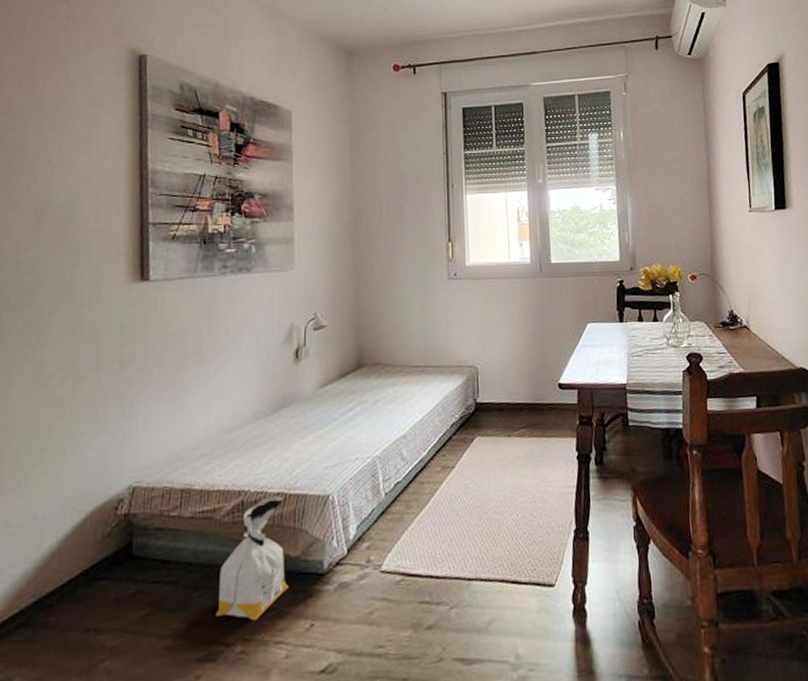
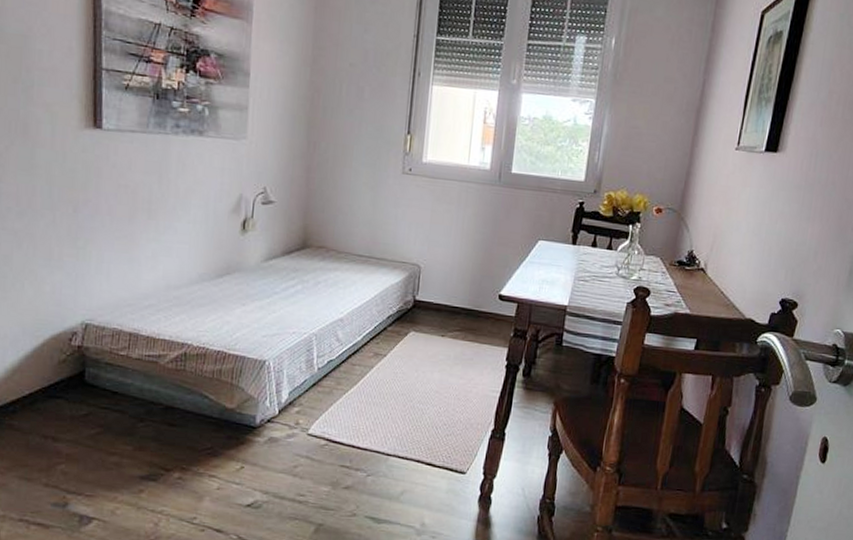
bag: present [215,496,289,621] -> none [157,352,225,455]

